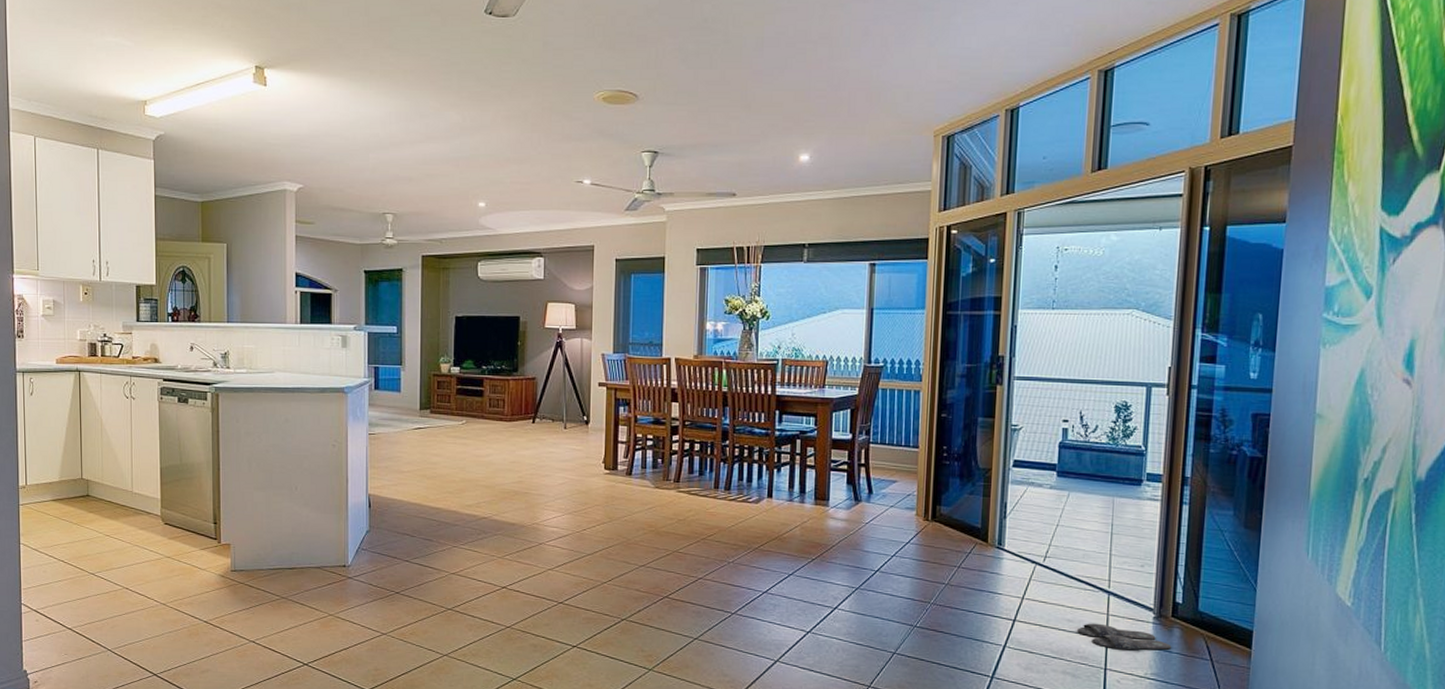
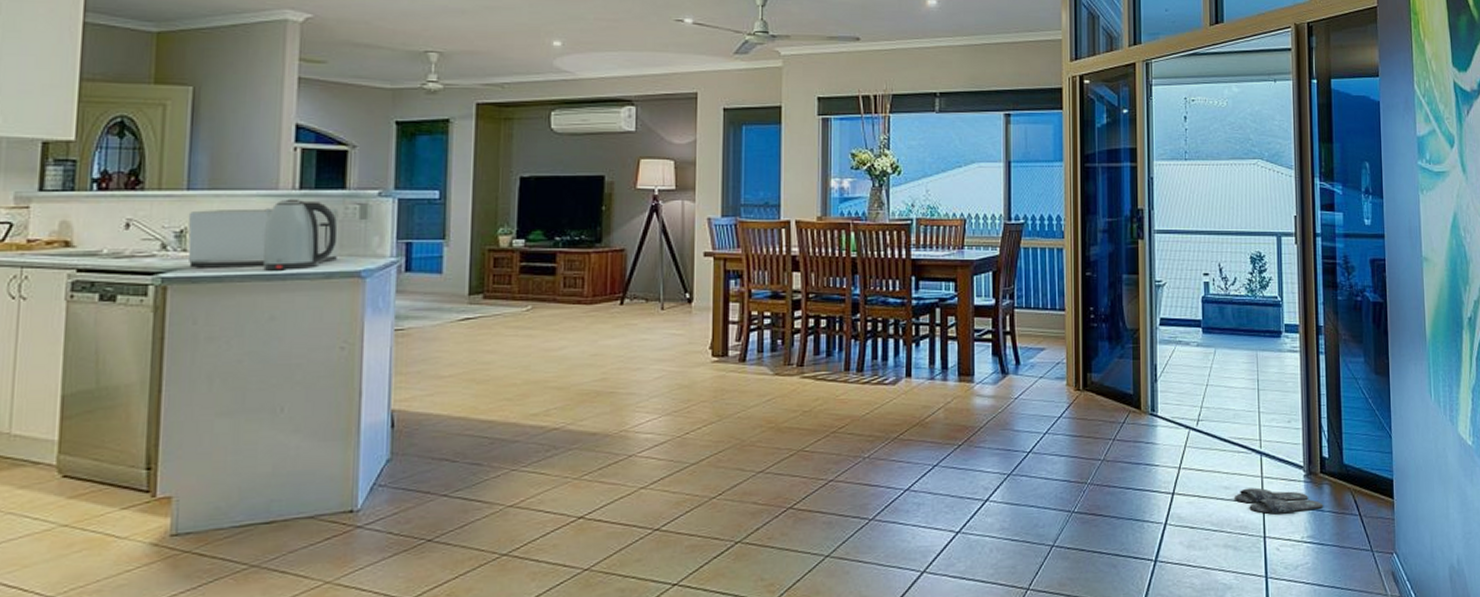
toaster: none [229,337,329,382] -> present [187,208,339,268]
kettle: none [278,330,327,386] -> present [263,198,338,271]

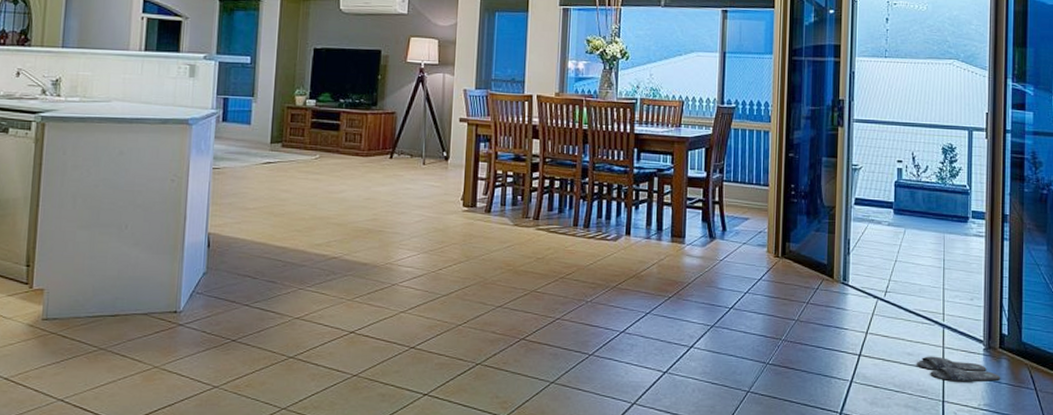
toaster: present [187,208,339,268] -> none [61,64,174,111]
kettle: present [263,198,338,271] -> none [116,58,173,116]

